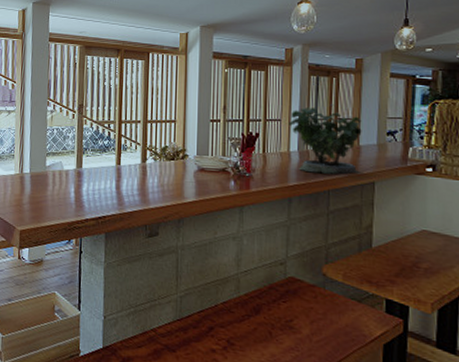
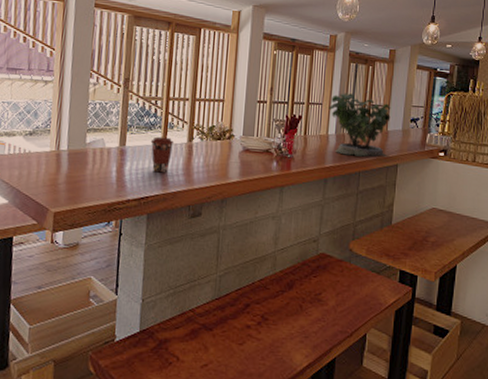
coffee cup: none [105,158,128,193] -> present [150,136,174,173]

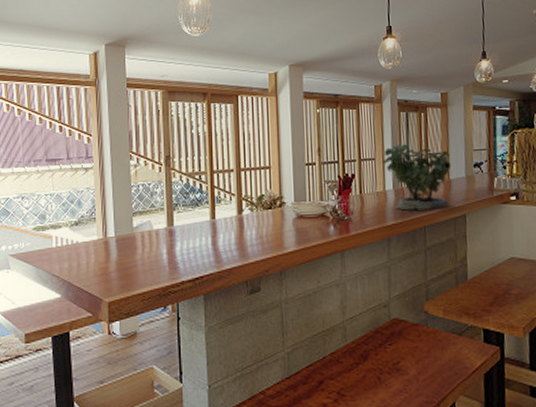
coffee cup: present [150,136,174,173] -> none [199,212,224,250]

